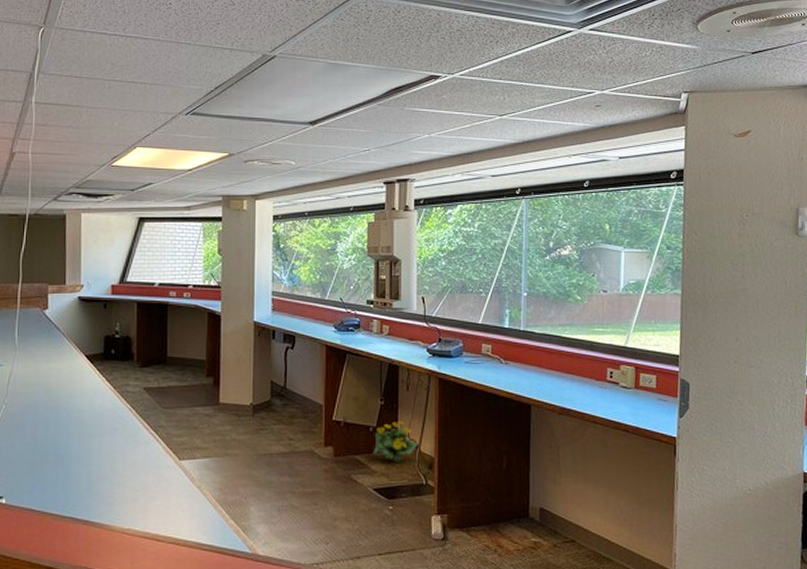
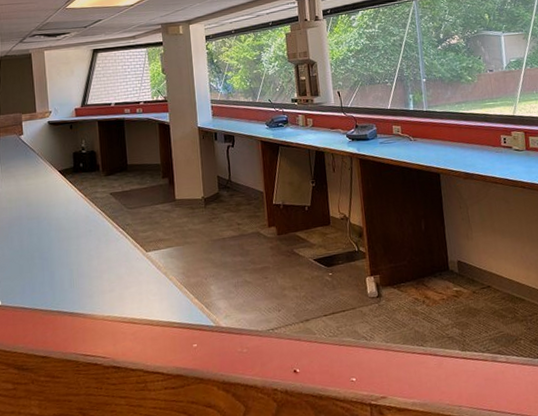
flowering plant: present [373,422,418,463] -> none [309,199,348,235]

